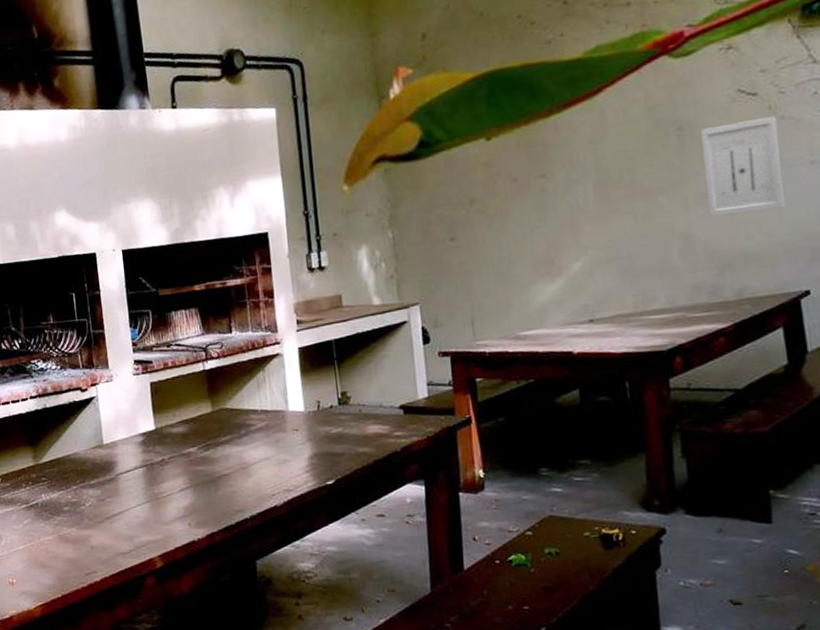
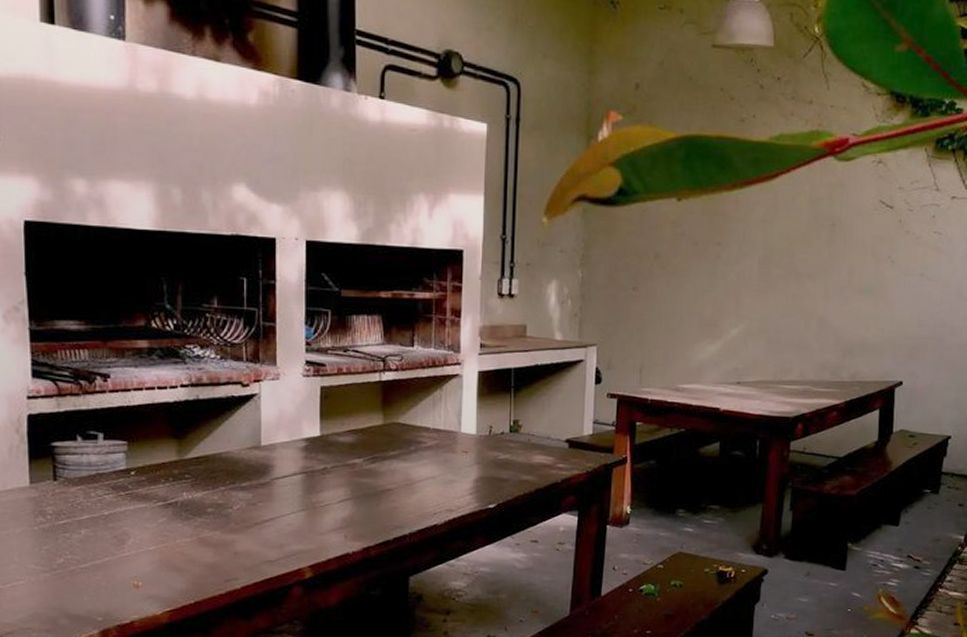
wall art: present [701,115,785,217] -> none [842,228,903,309]

